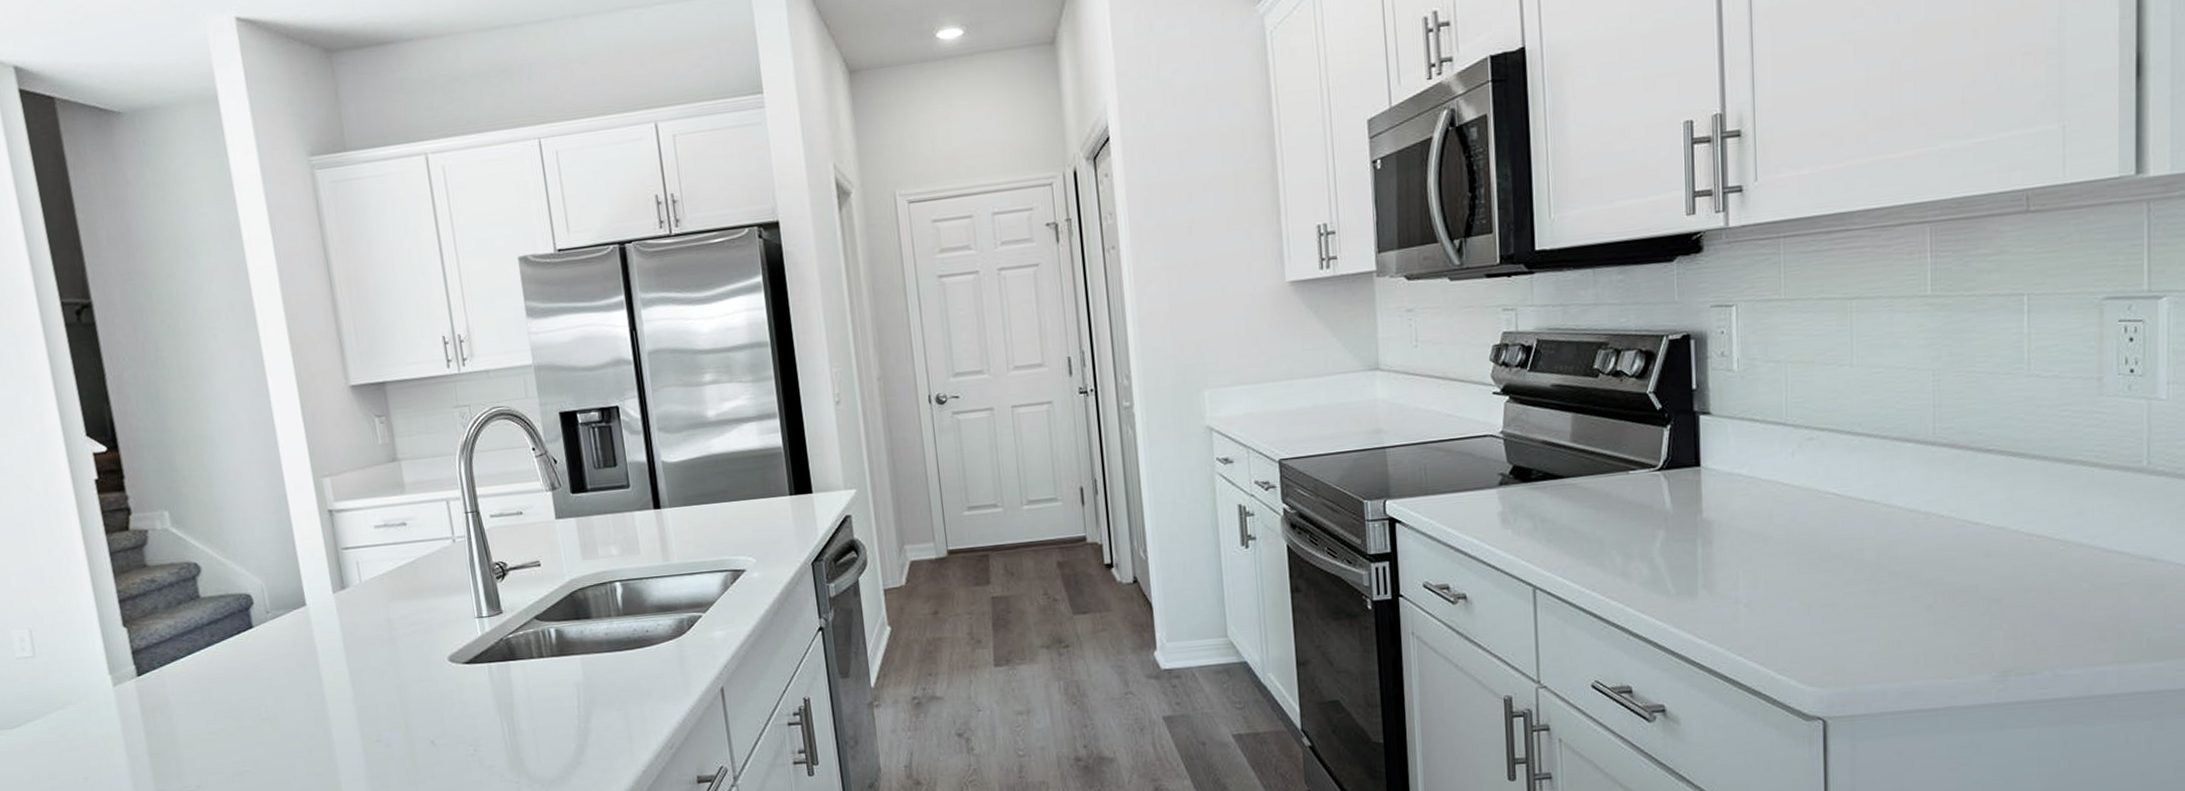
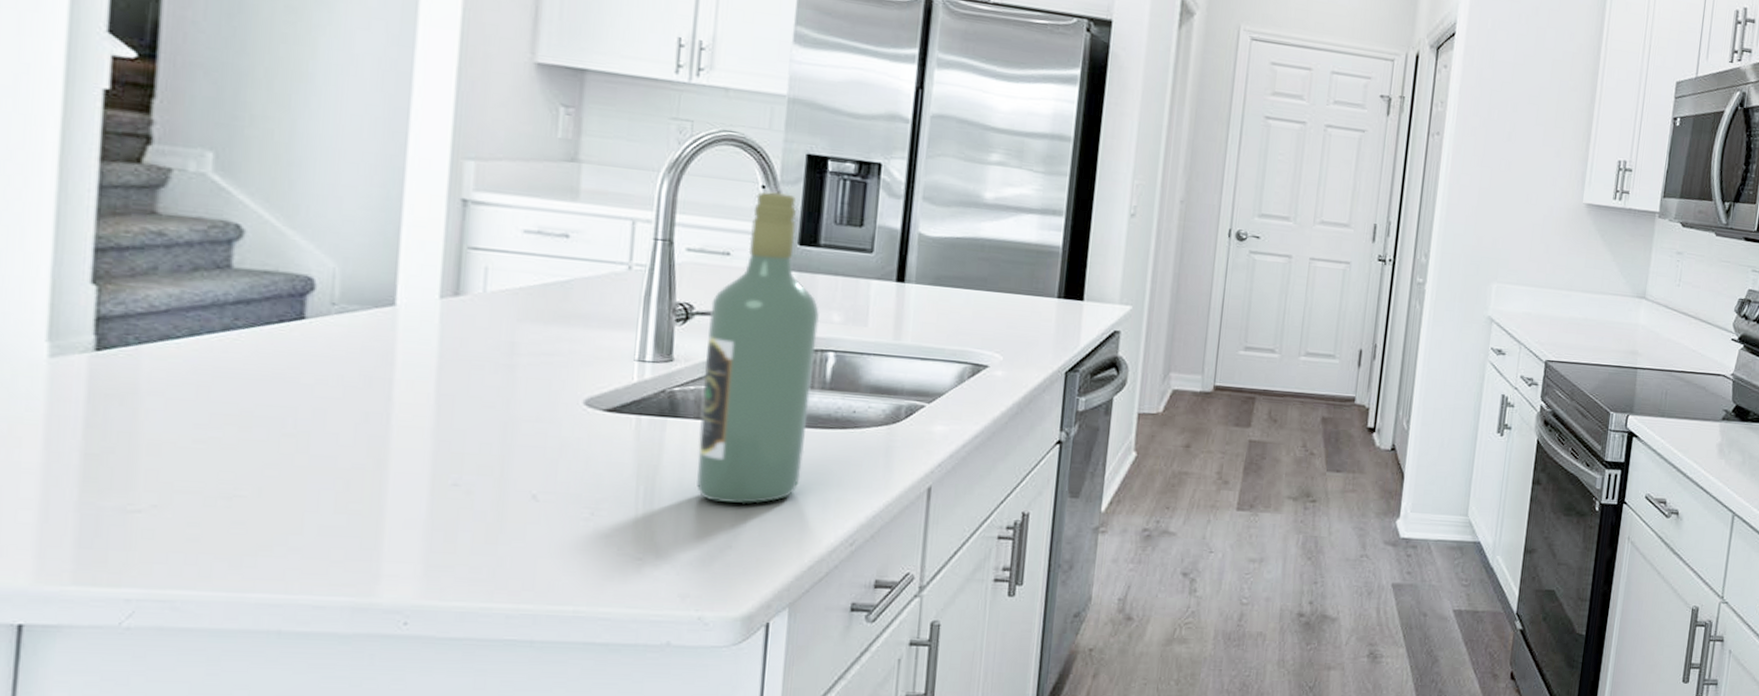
wine bottle: none [518,450,619,726] -> present [696,191,820,504]

